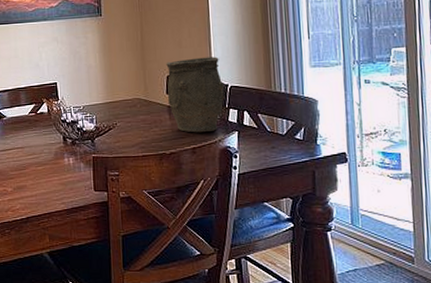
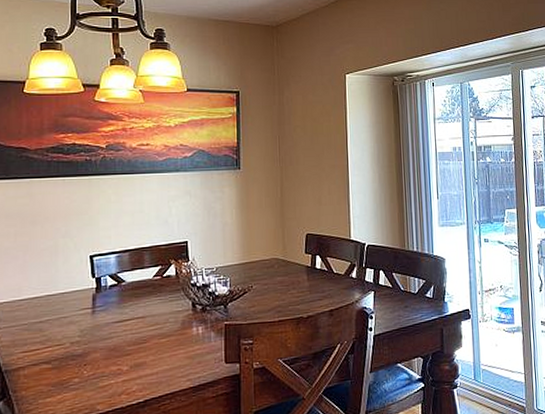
vase: present [166,57,224,133] -> none [306,215,362,294]

